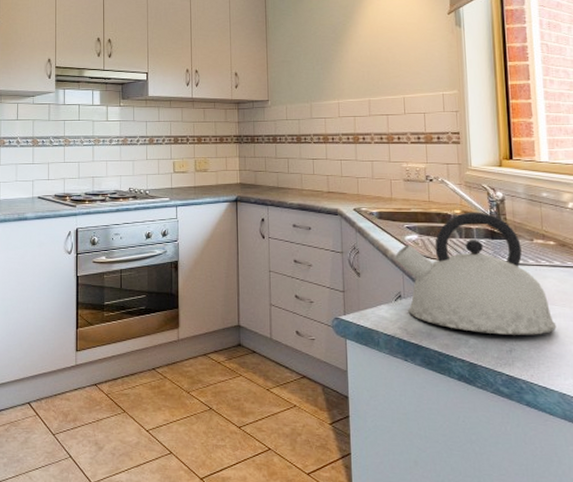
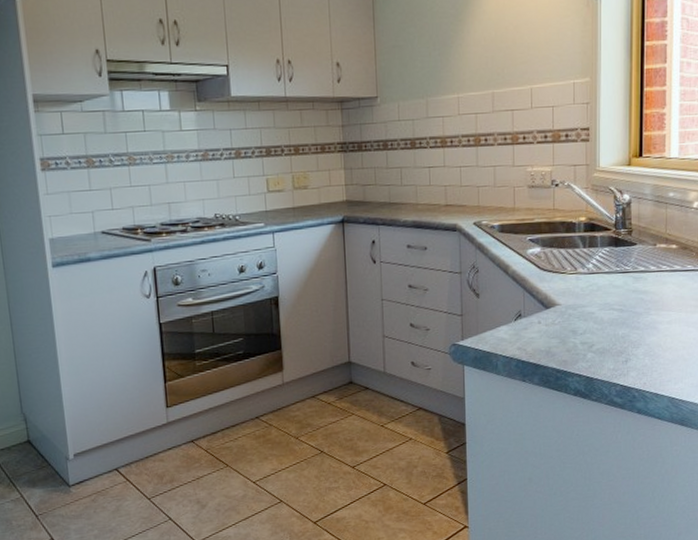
kettle: present [394,212,557,335] -> none [515,217,672,346]

